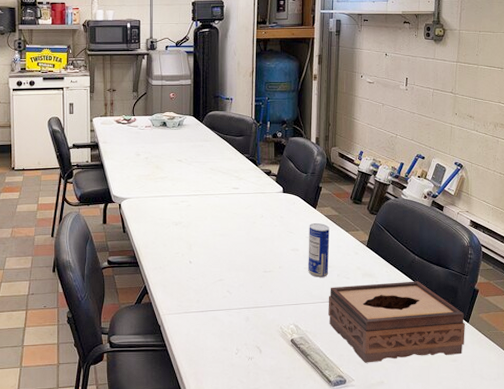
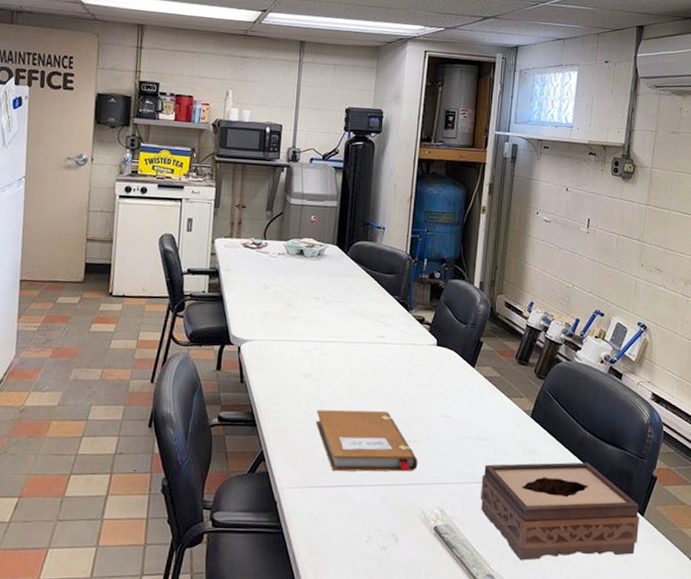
notebook: none [187,248,274,299] -> present [315,409,418,472]
beverage can: present [308,223,330,277] -> none [460,385,489,452]

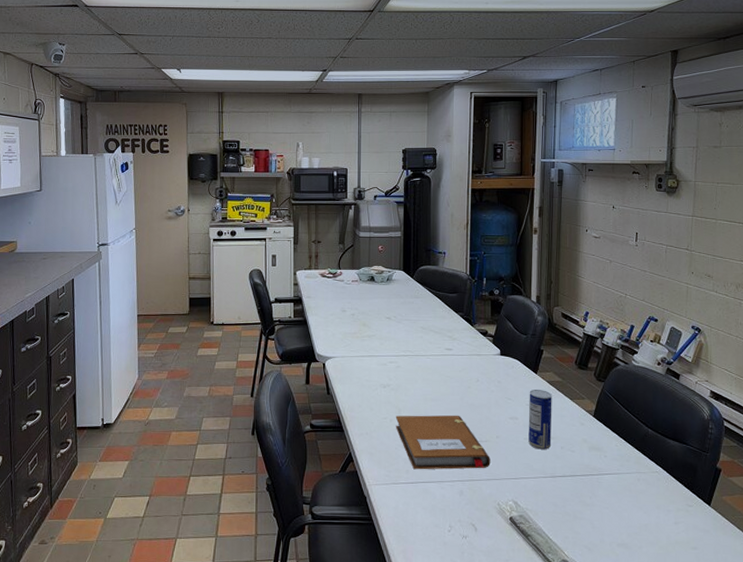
beverage can: none [460,385,489,452] -> present [528,390,552,450]
tissue box: present [480,462,639,561] -> none [551,457,707,547]

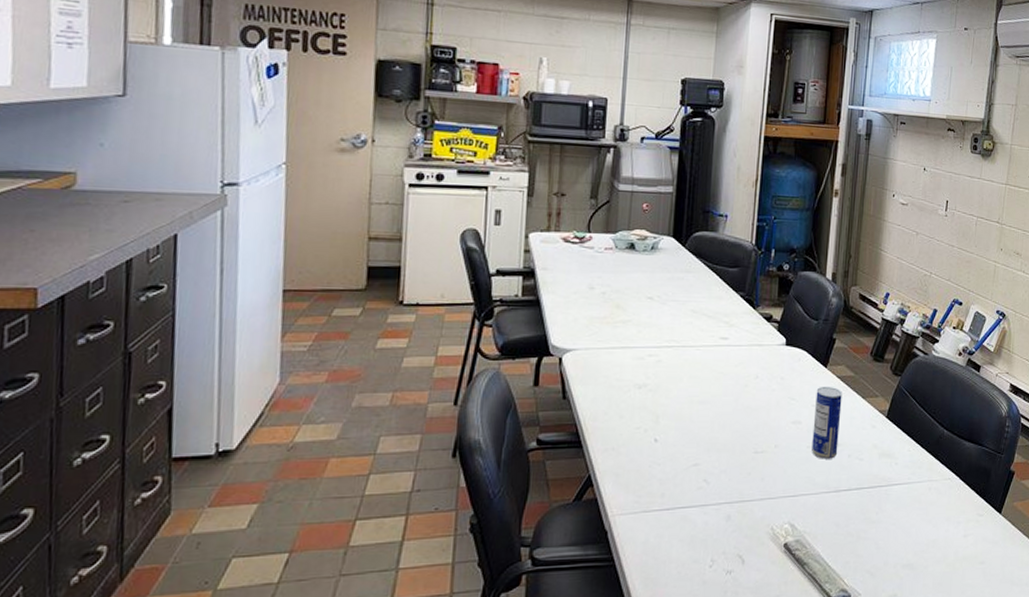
notebook: present [395,415,490,470] -> none [651,420,766,492]

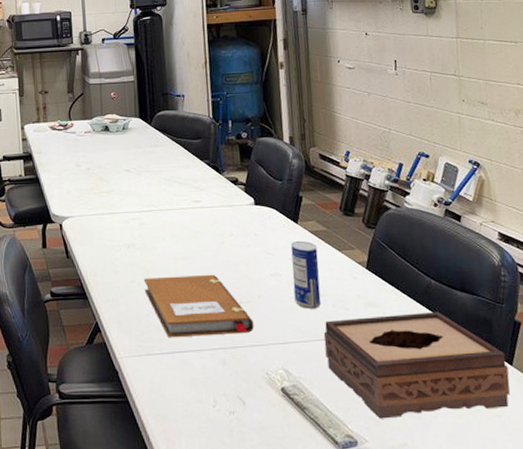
notebook: none [651,420,766,492] -> present [143,274,254,338]
tissue box: none [833,462,997,571] -> present [323,312,510,419]

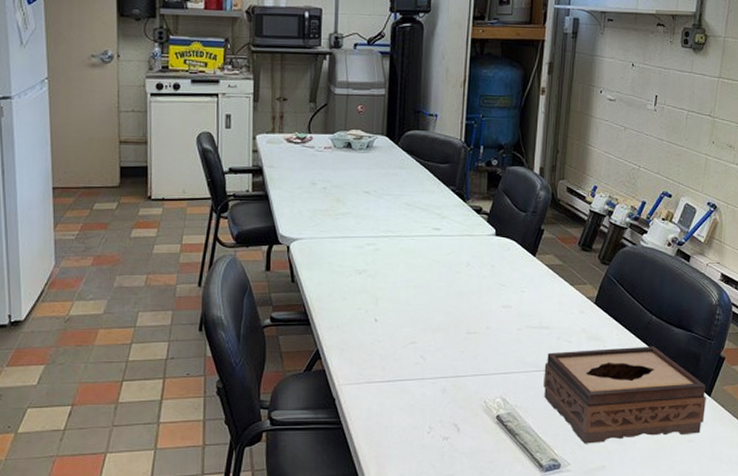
notebook: present [143,274,254,338] -> none [371,304,478,367]
beverage can: present [290,241,321,309] -> none [522,274,551,341]

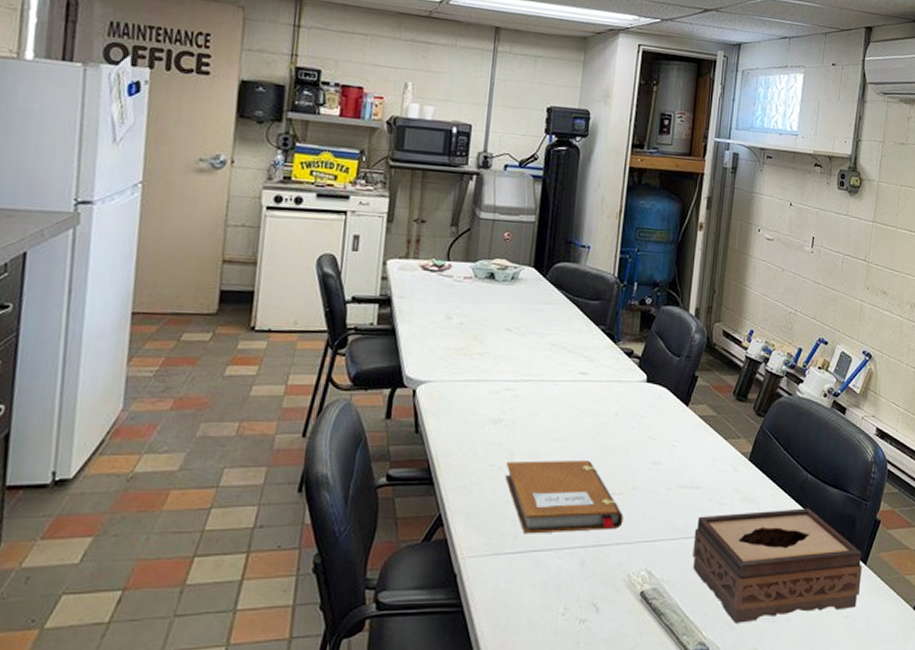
notebook: none [371,304,478,367] -> present [505,459,623,534]

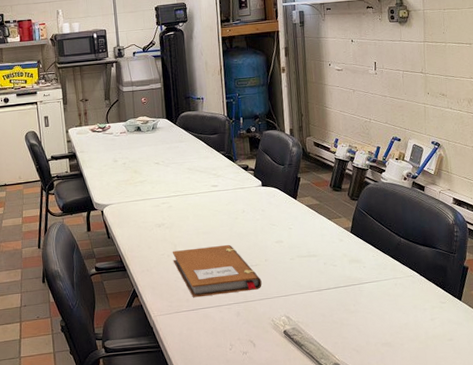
tissue box: present [692,508,862,624] -> none [317,263,459,349]

